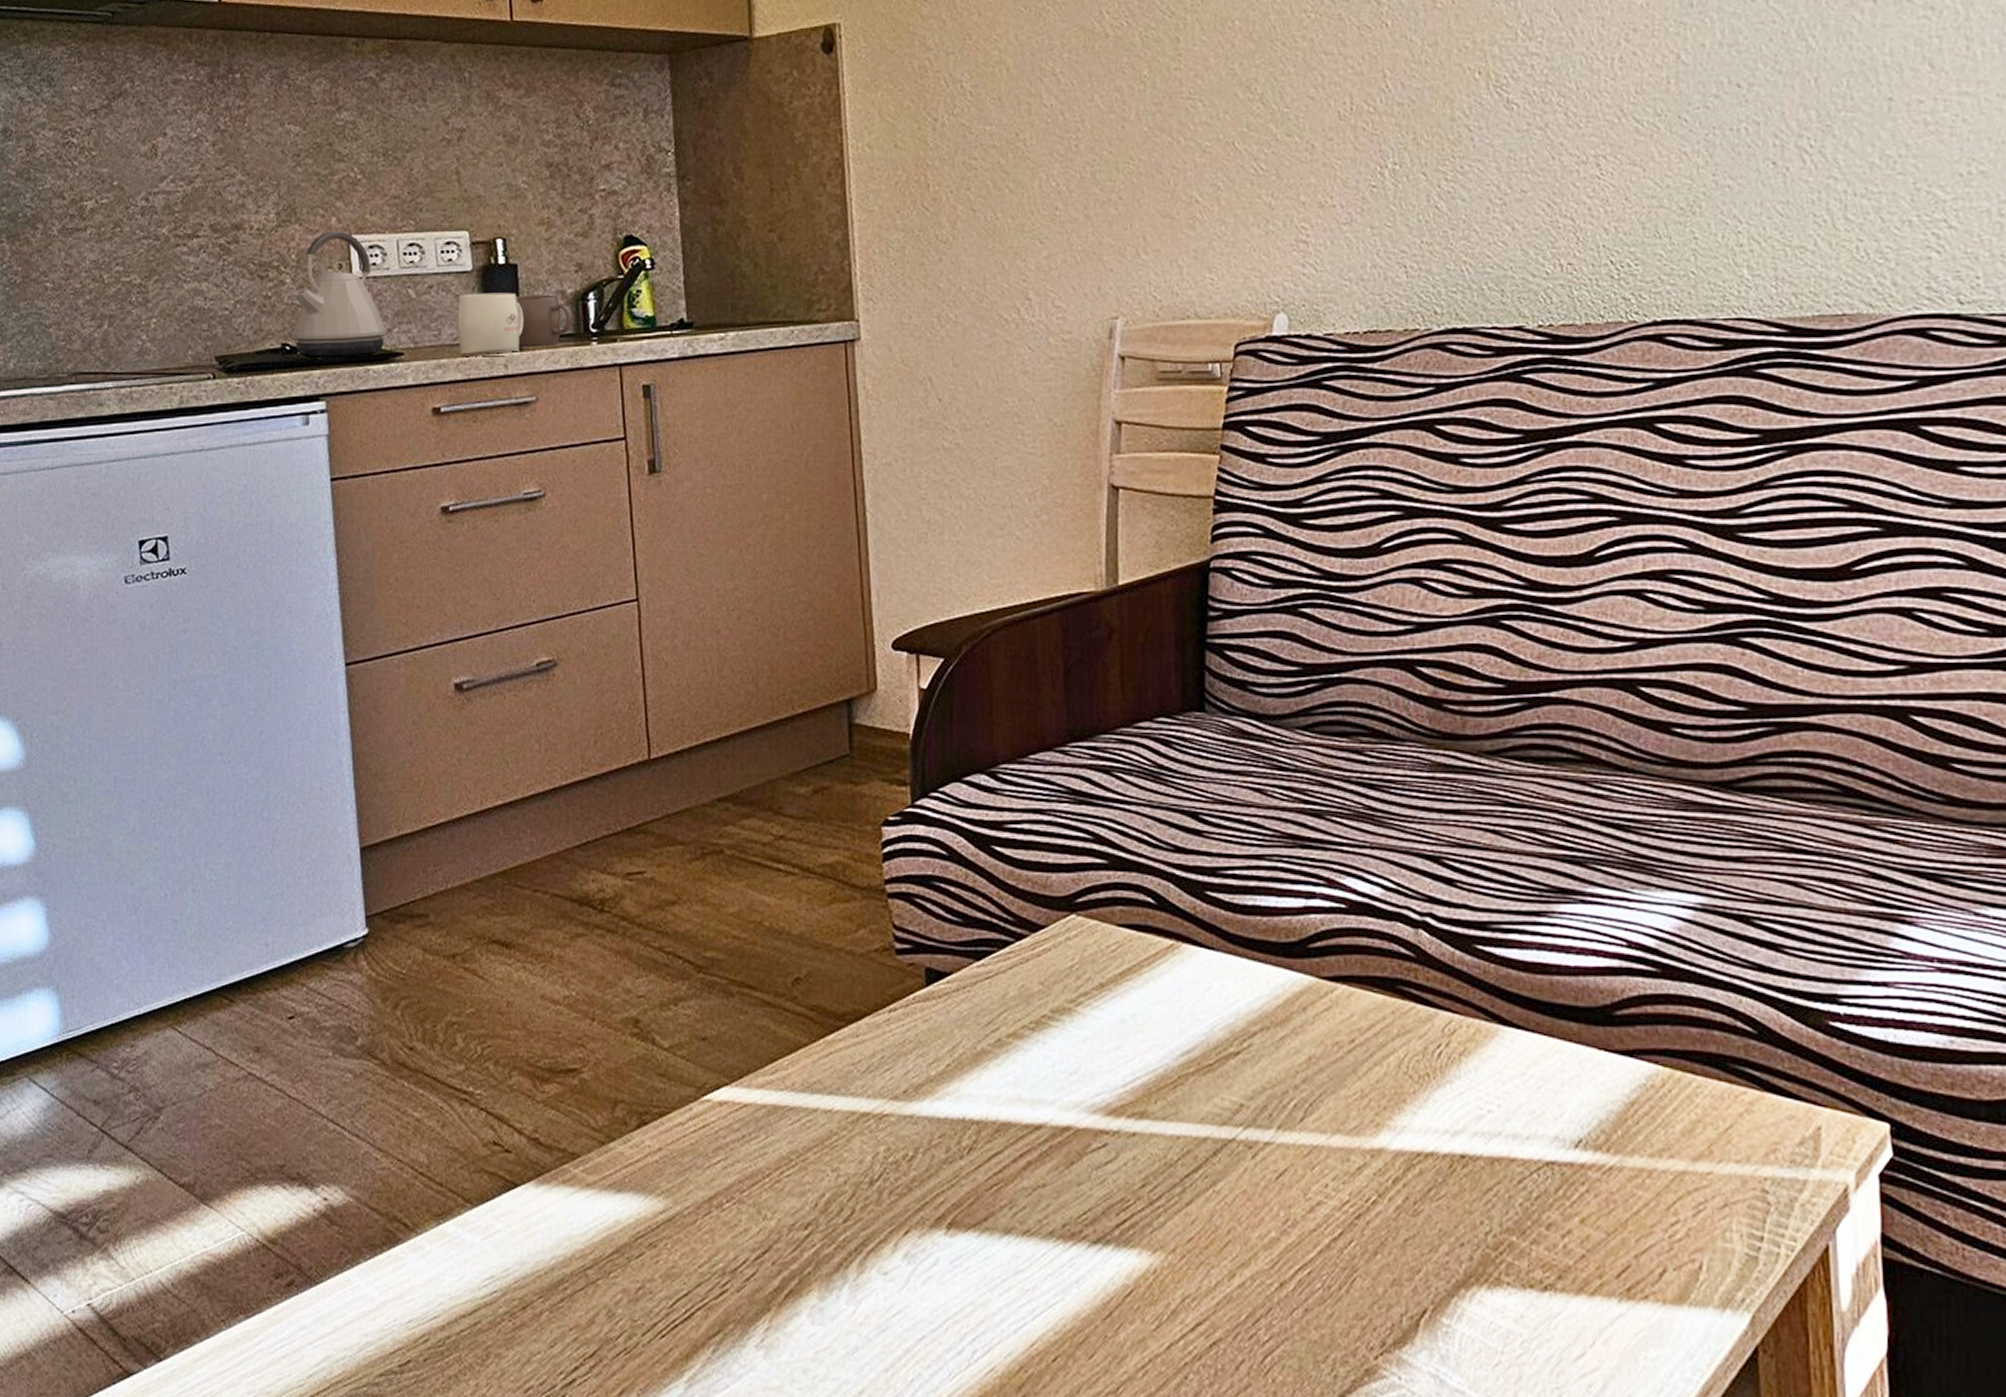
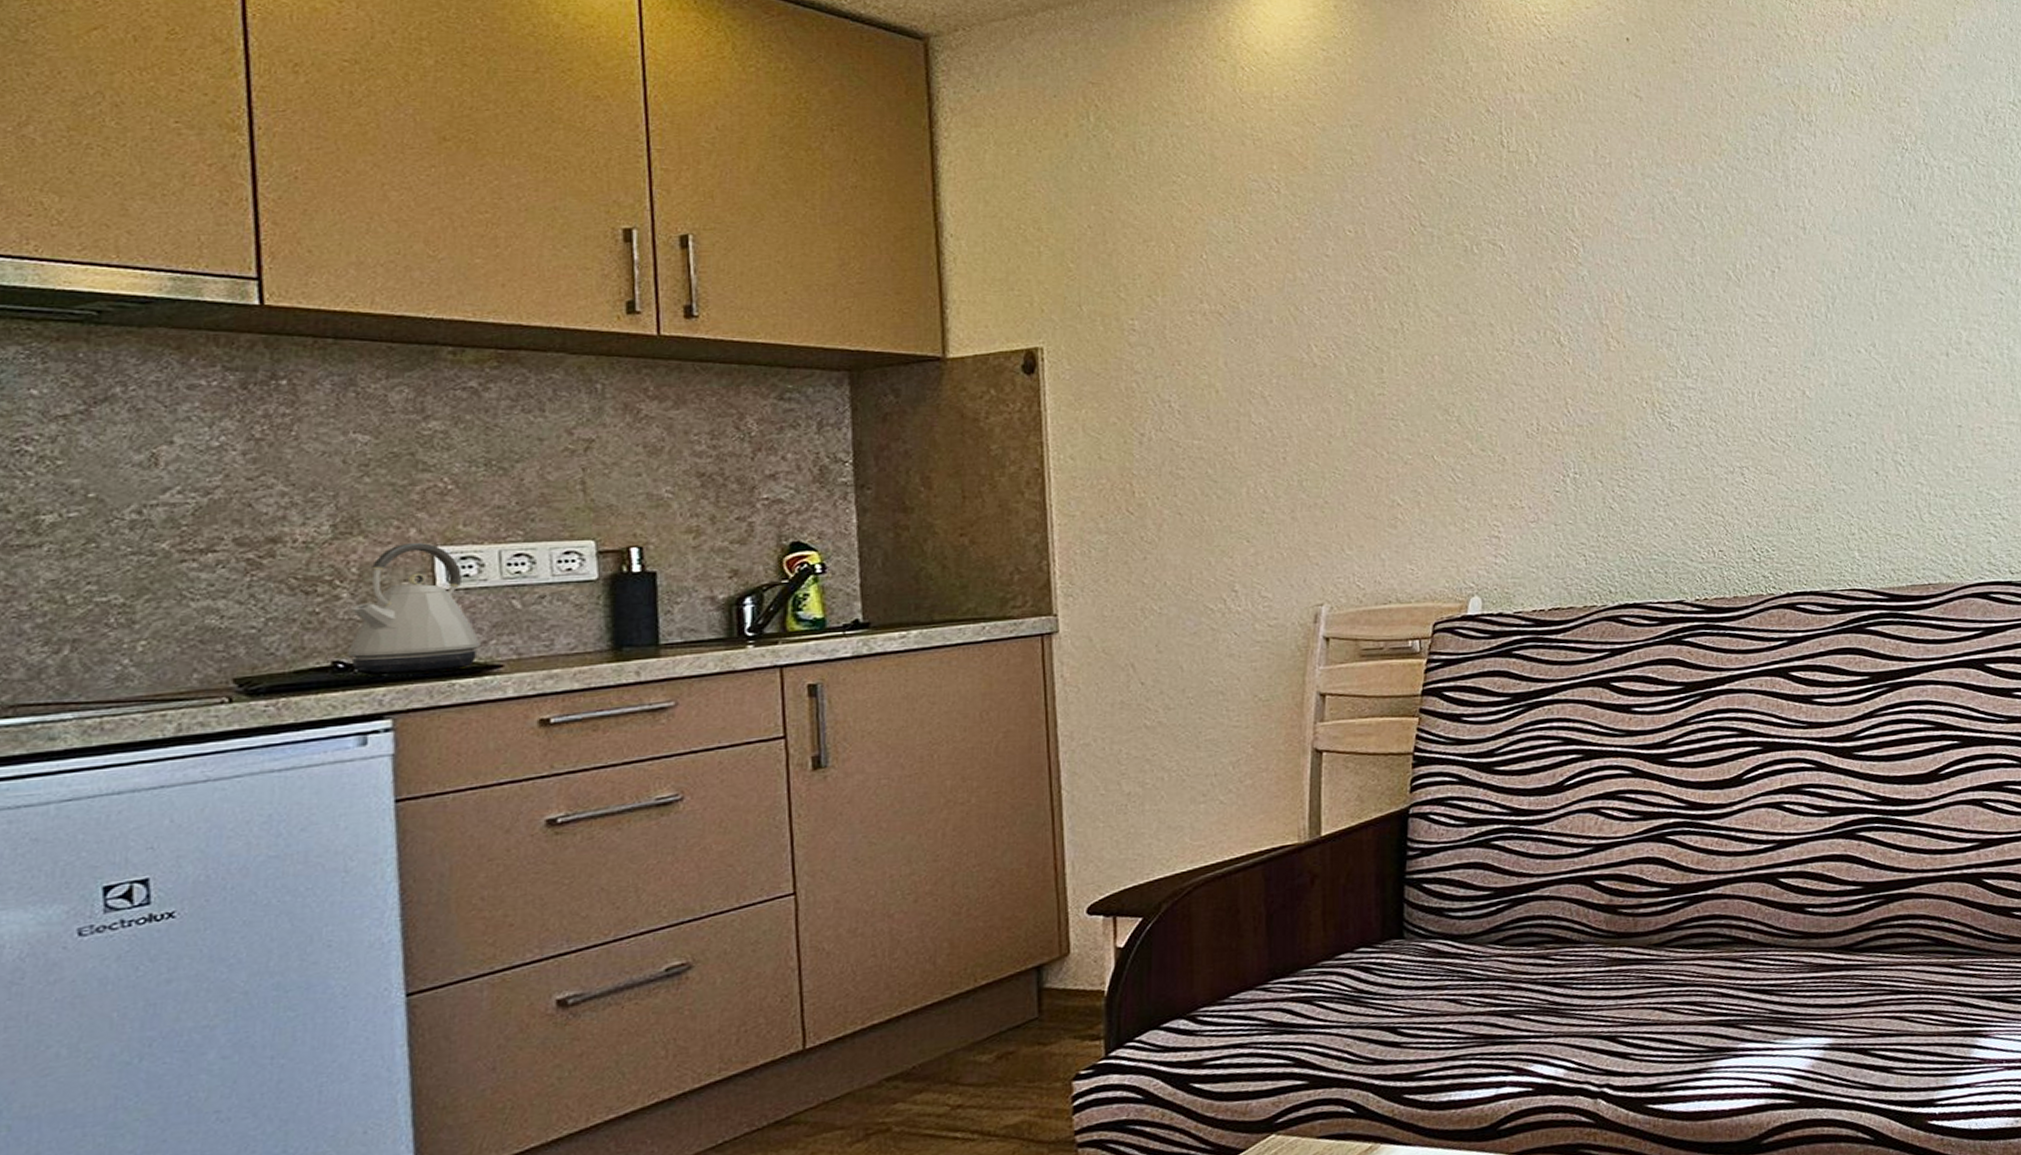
mug: present [457,292,524,358] -> none [575,600,663,667]
mug: present [516,294,572,348] -> none [653,600,724,654]

